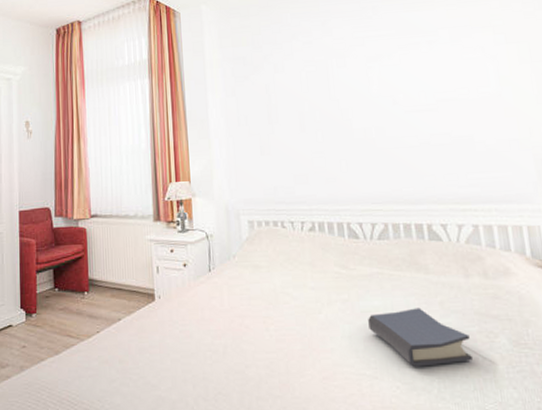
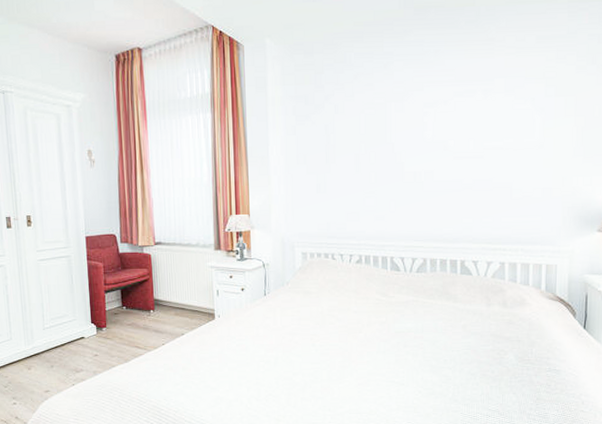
hardback book: present [368,308,472,367] -> none [401,330,484,376]

